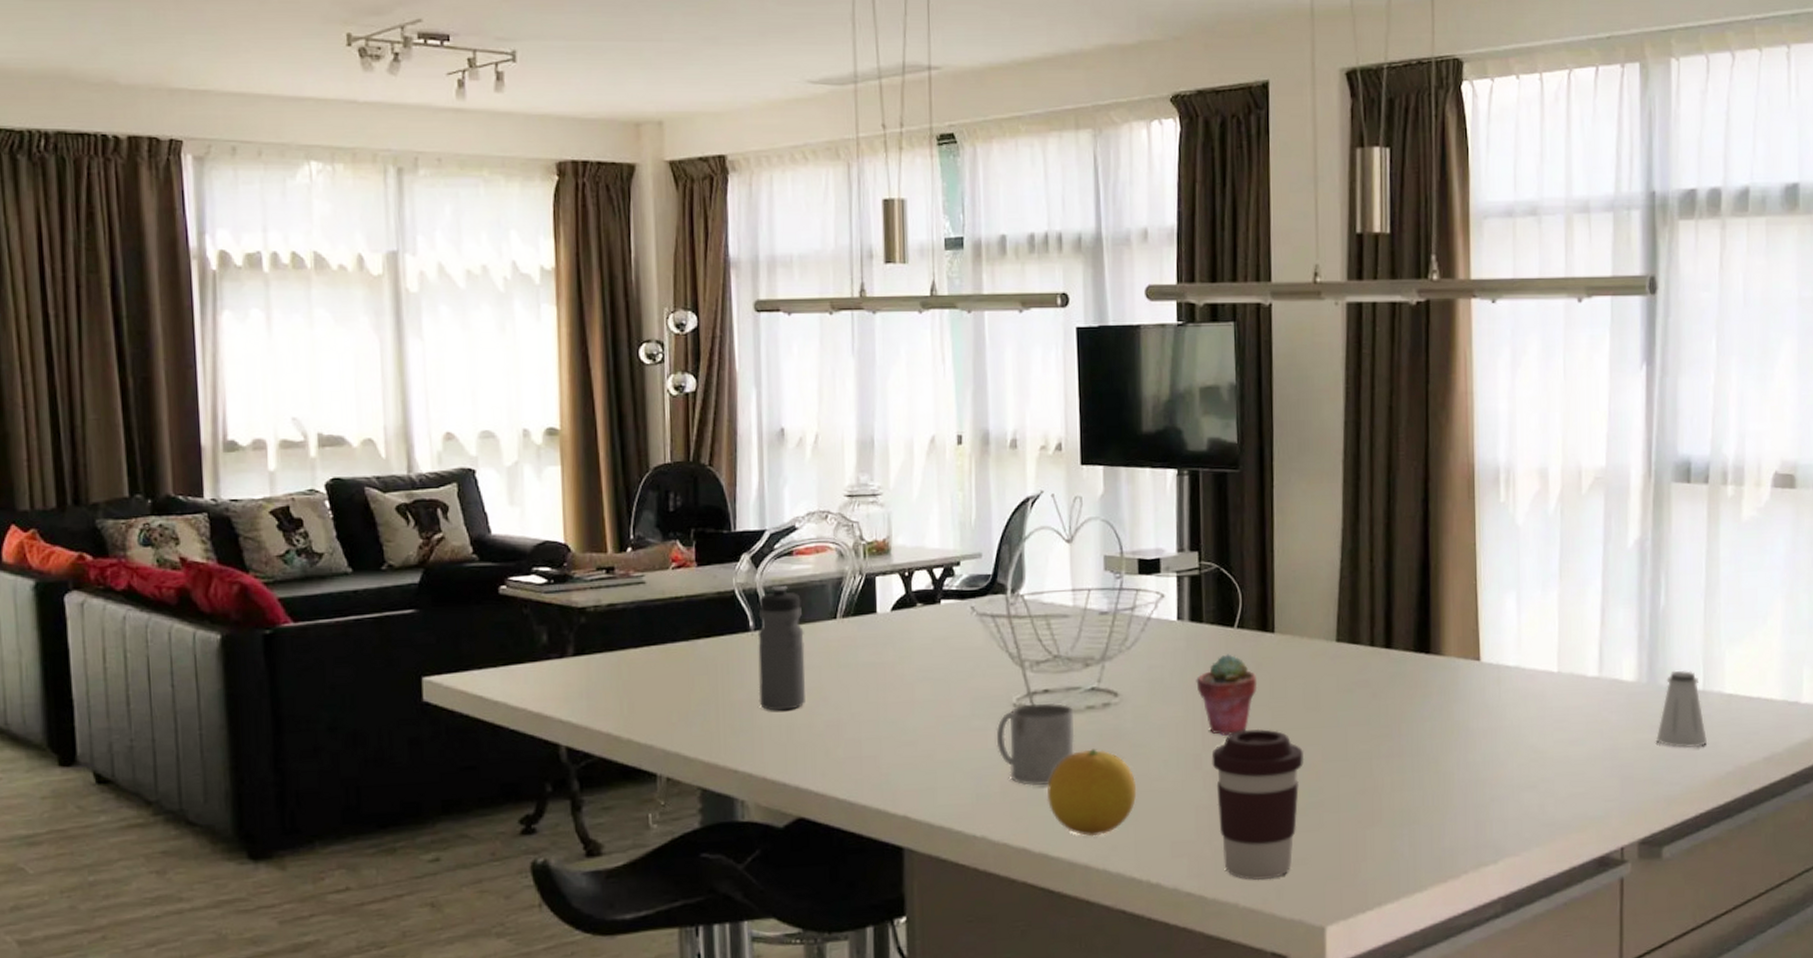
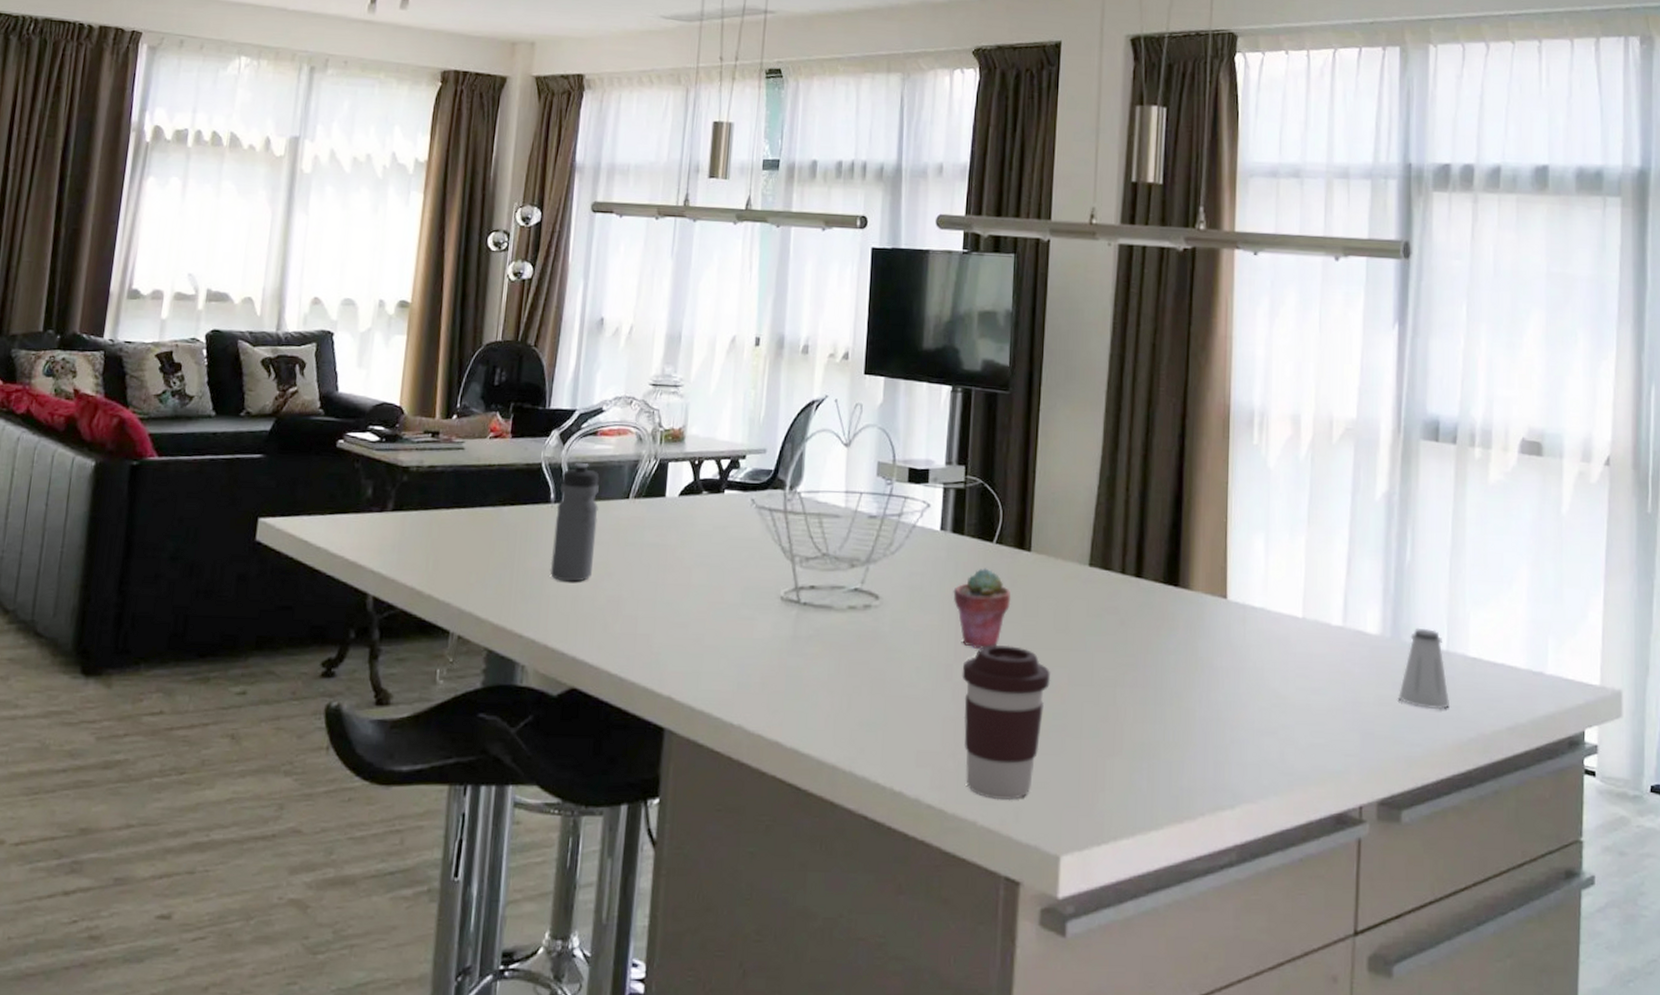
mug: present [996,702,1075,787] -> none [761,598,835,681]
fruit: present [1046,749,1137,837] -> none [803,649,889,737]

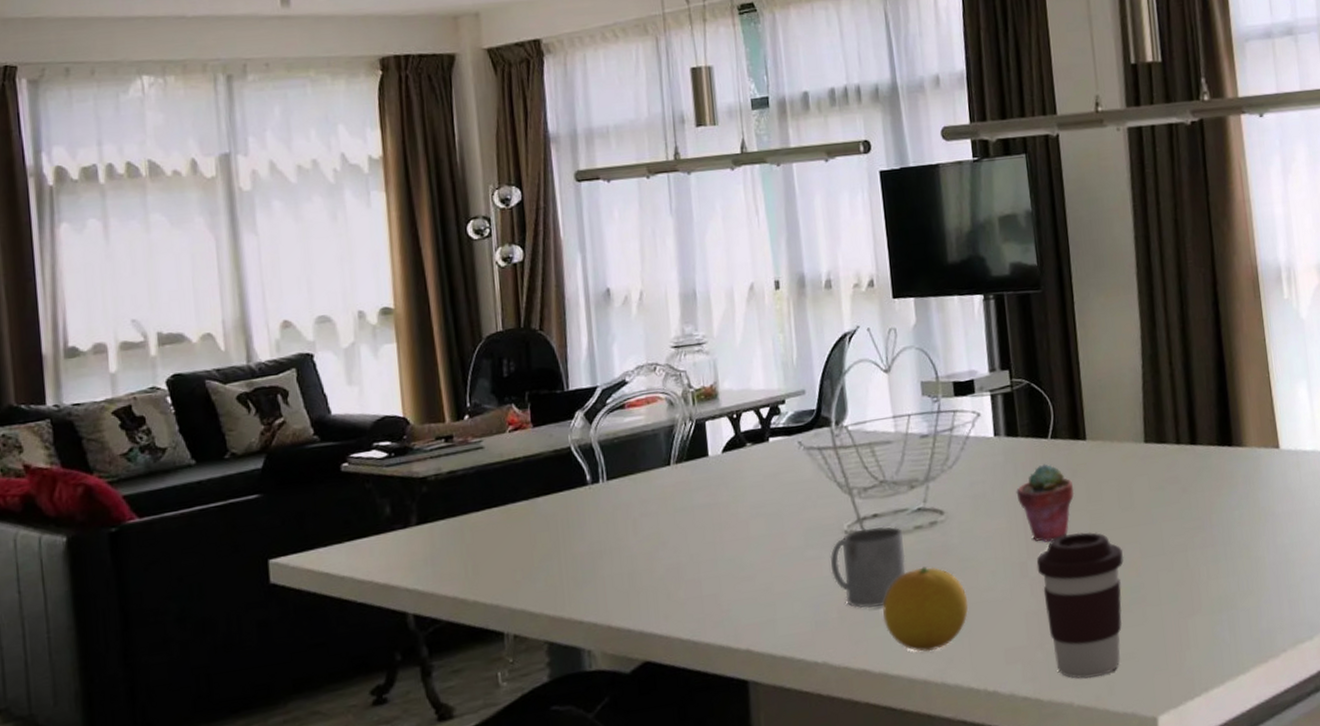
water bottle: present [550,462,600,582] -> none [594,438,645,560]
mug: none [761,598,835,681] -> present [829,526,906,609]
fruit: none [803,649,889,737] -> present [882,566,969,652]

